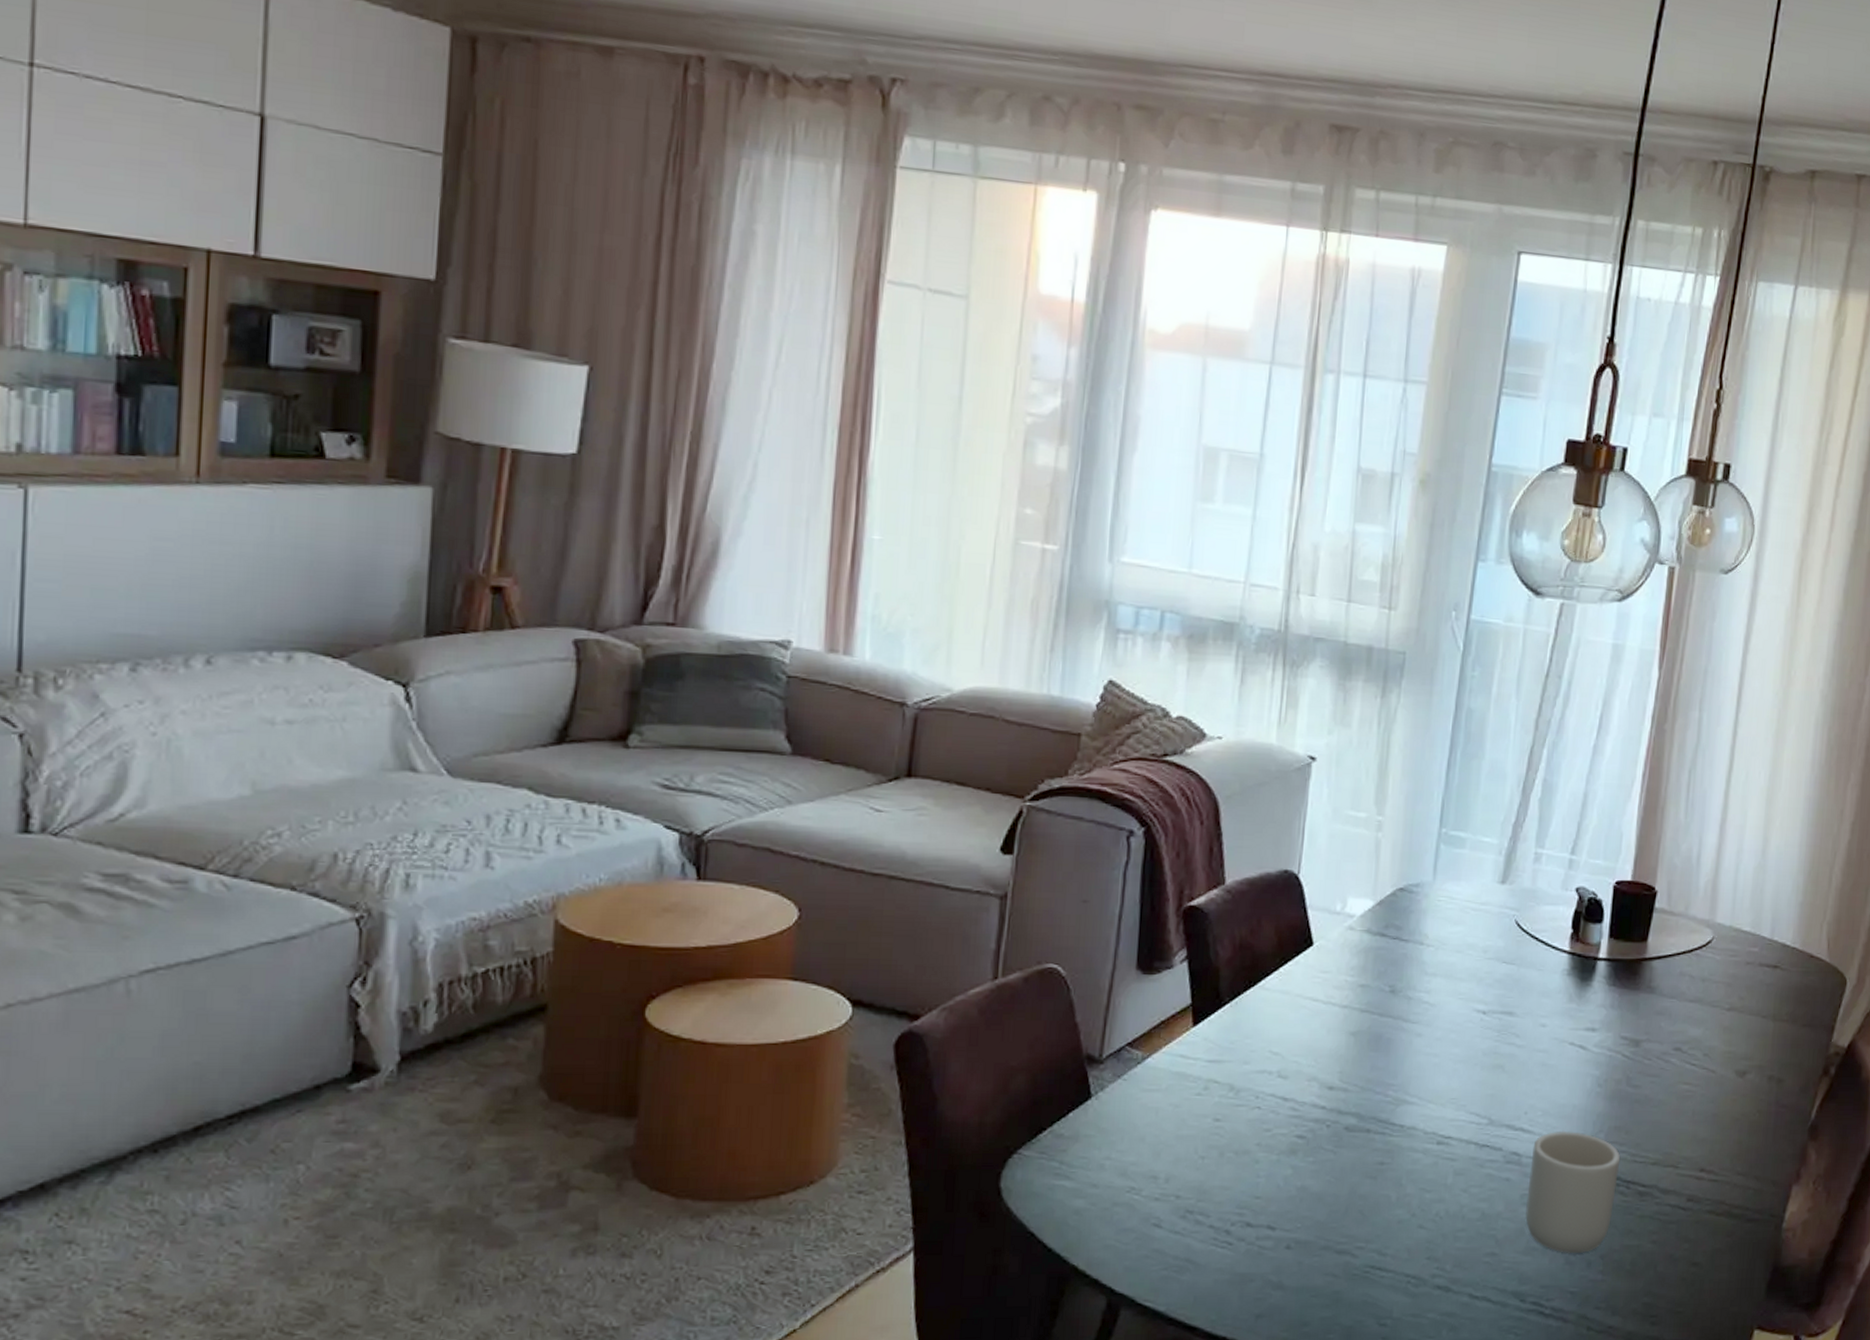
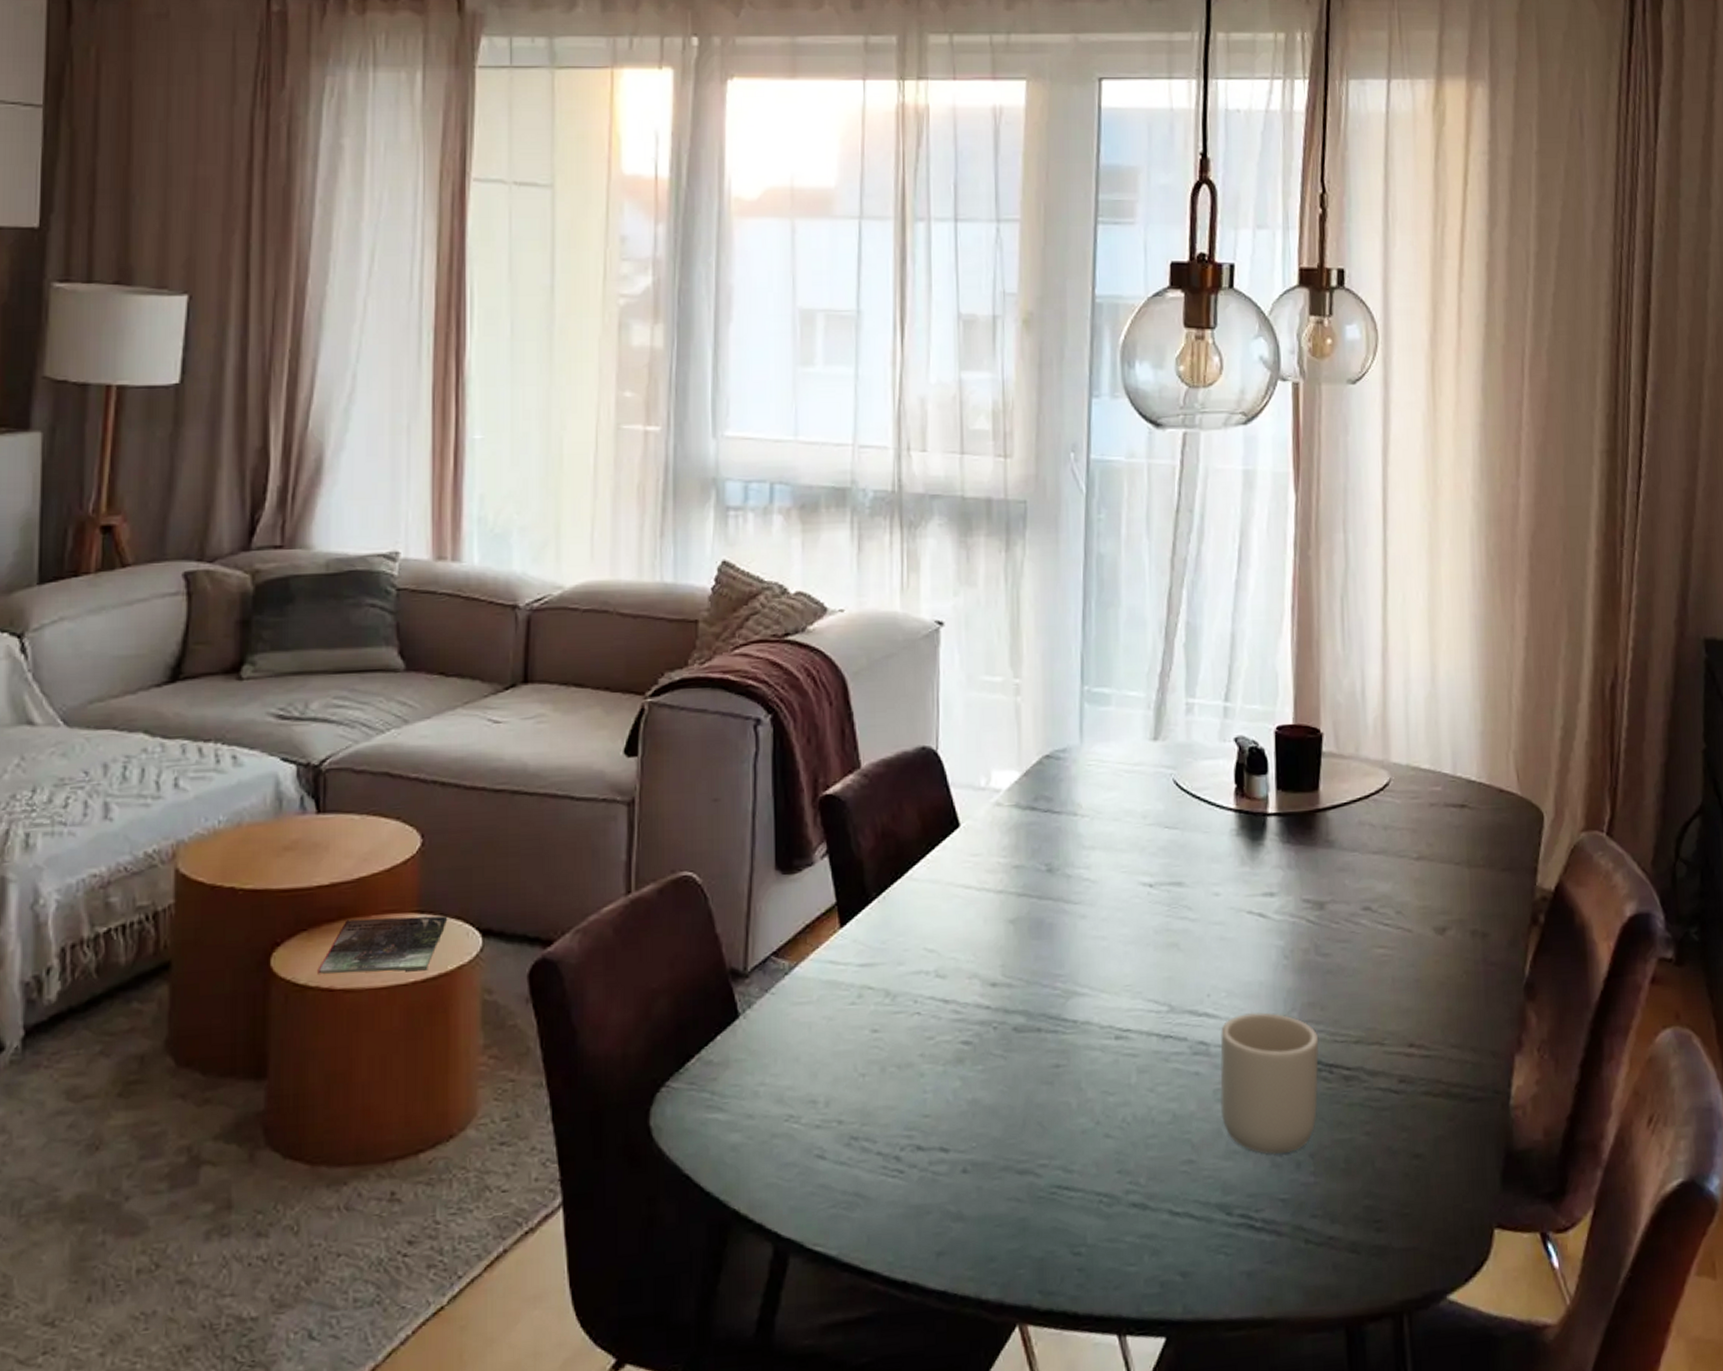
magazine: none [691,981,820,1031] -> present [317,916,448,974]

